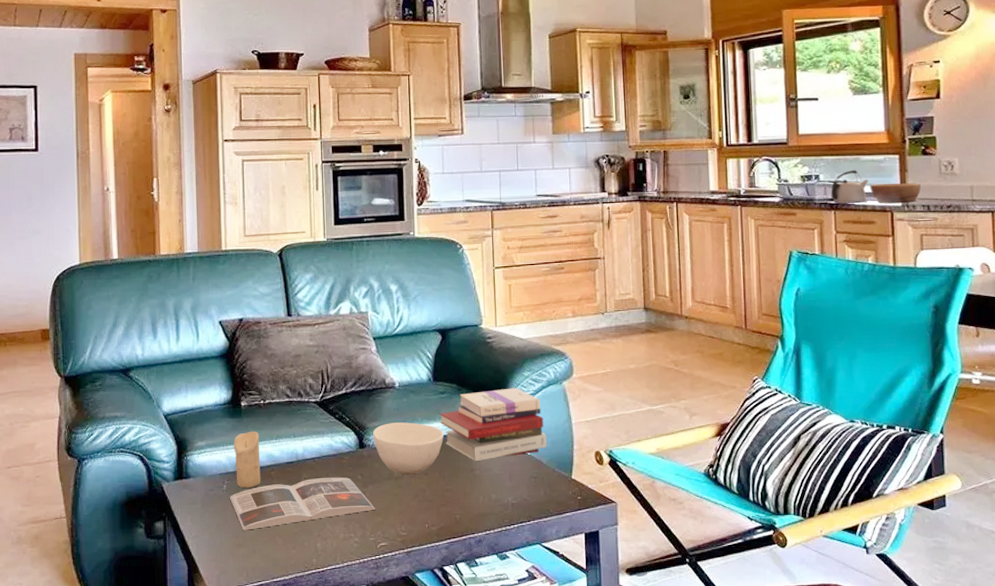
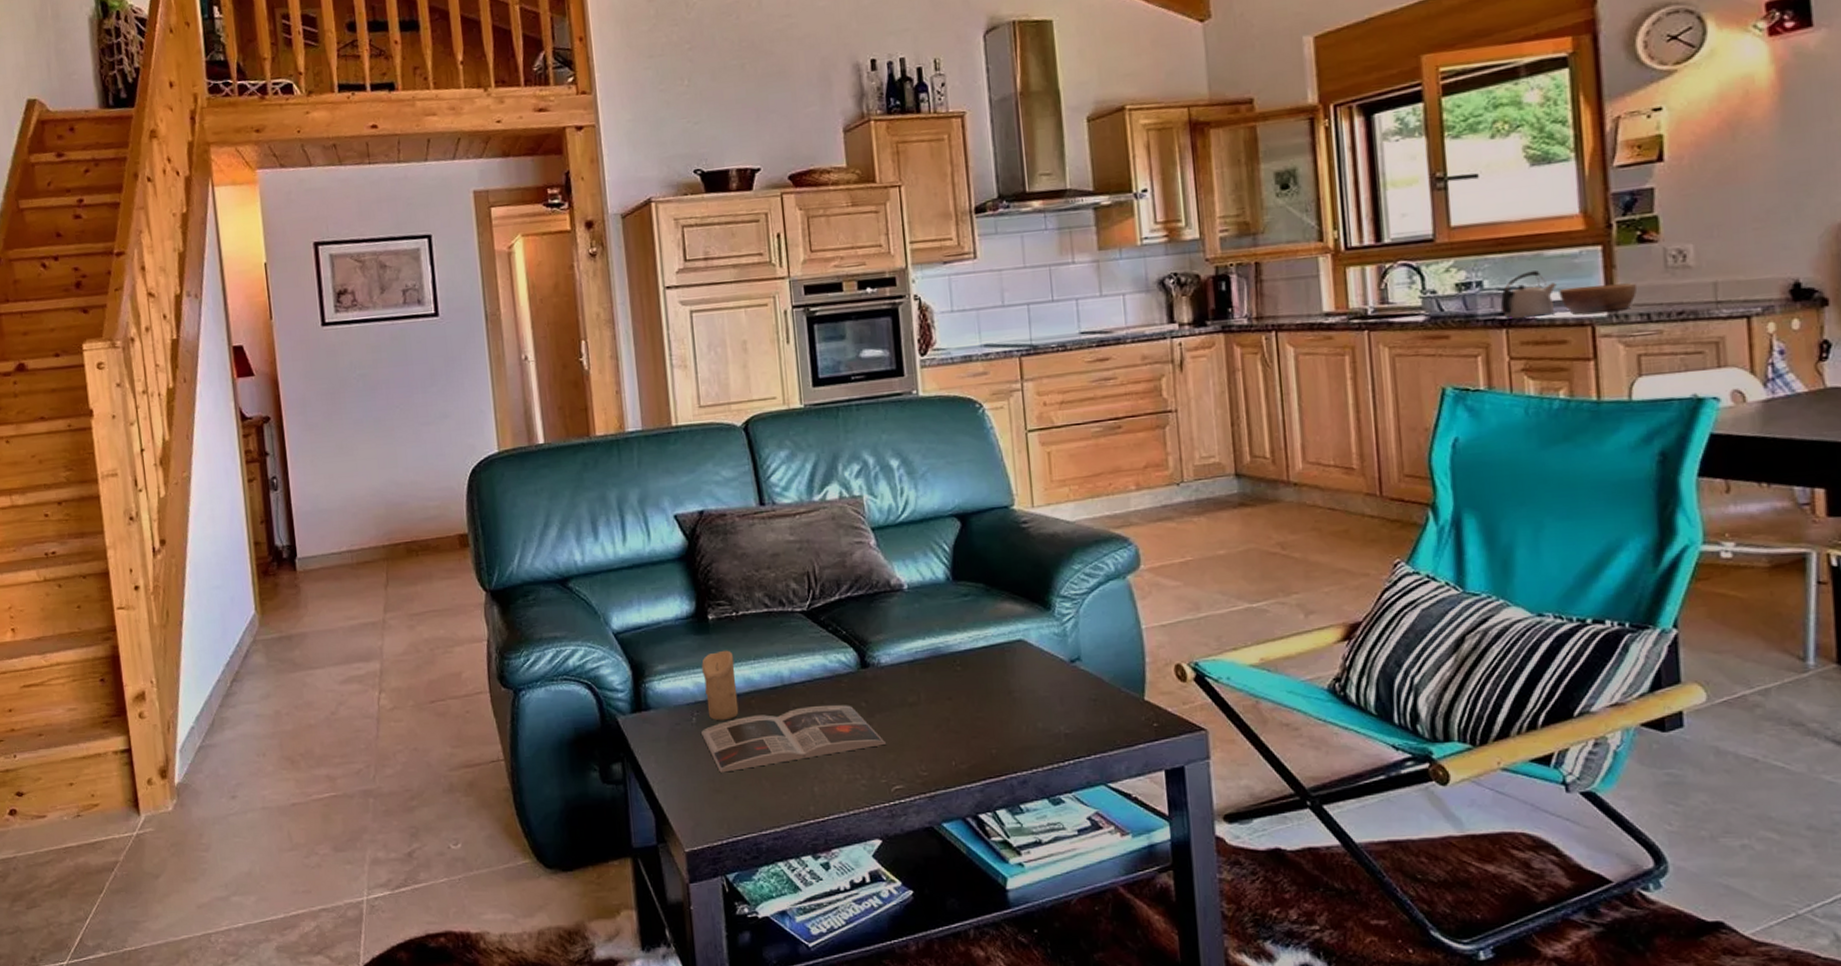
bowl: present [372,422,444,475] -> none [877,633,971,701]
books: present [439,388,547,461] -> none [963,585,1109,681]

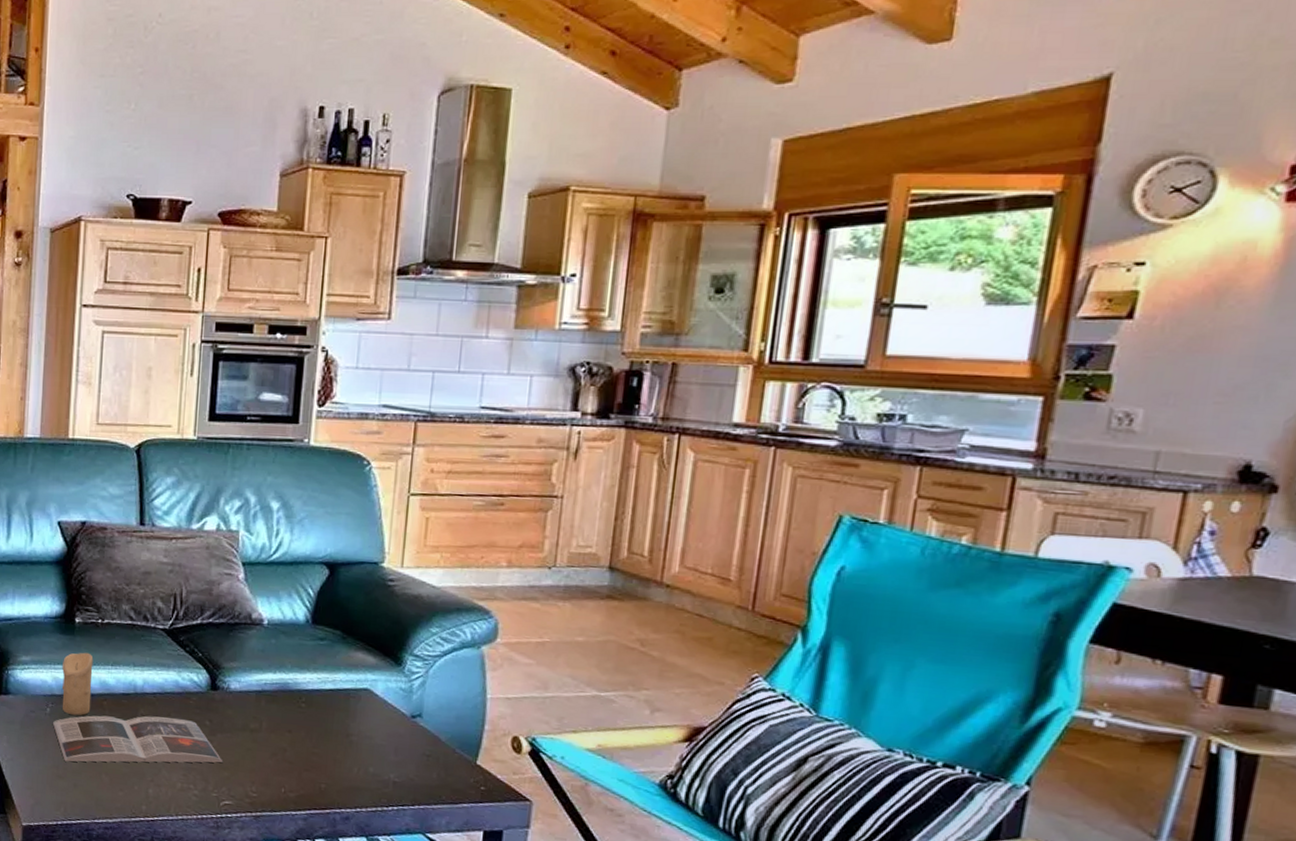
kettle: present [1500,270,1557,319] -> none [919,412,985,460]
bowl: present [1559,283,1638,316] -> none [985,434,1072,467]

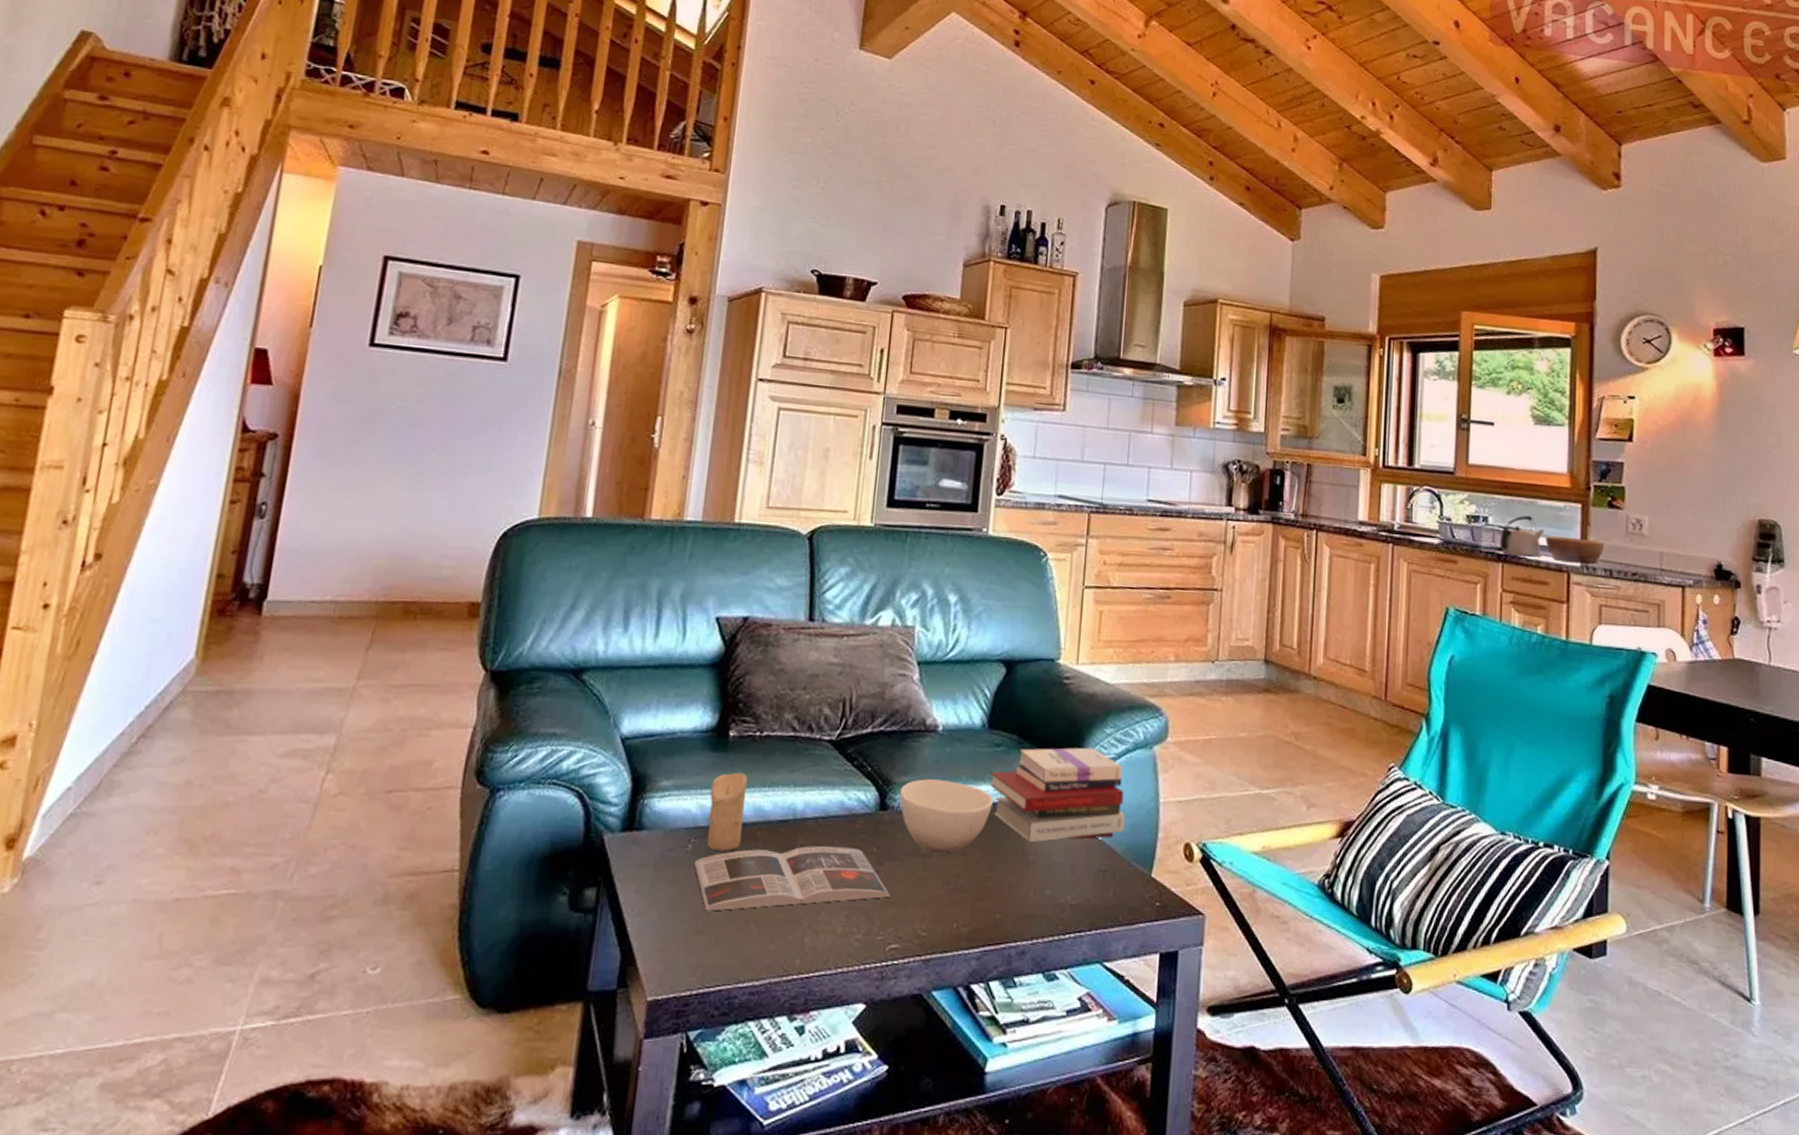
bowl: none [228,665,318,730] -> present [899,779,994,854]
books: none [314,643,451,728] -> present [990,747,1126,842]
kettle: none [919,412,985,460] -> present [1499,515,1544,558]
bowl: none [985,434,1072,467] -> present [1545,535,1605,565]

